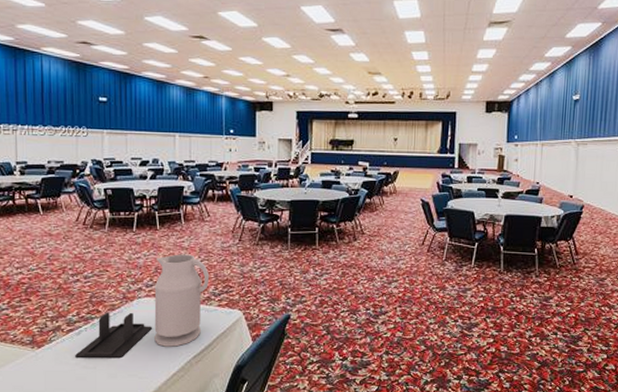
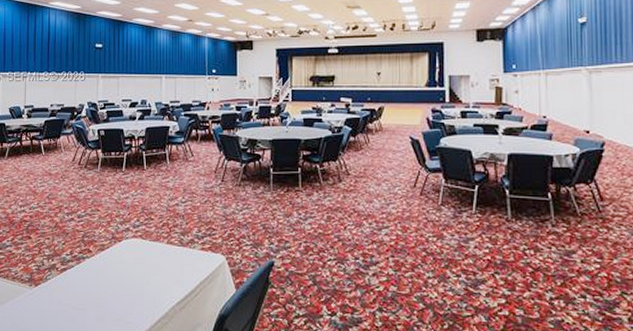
napkin holder: present [75,312,152,357] -> none [67,252,138,300]
water jug: present [154,254,210,347] -> none [140,194,193,291]

